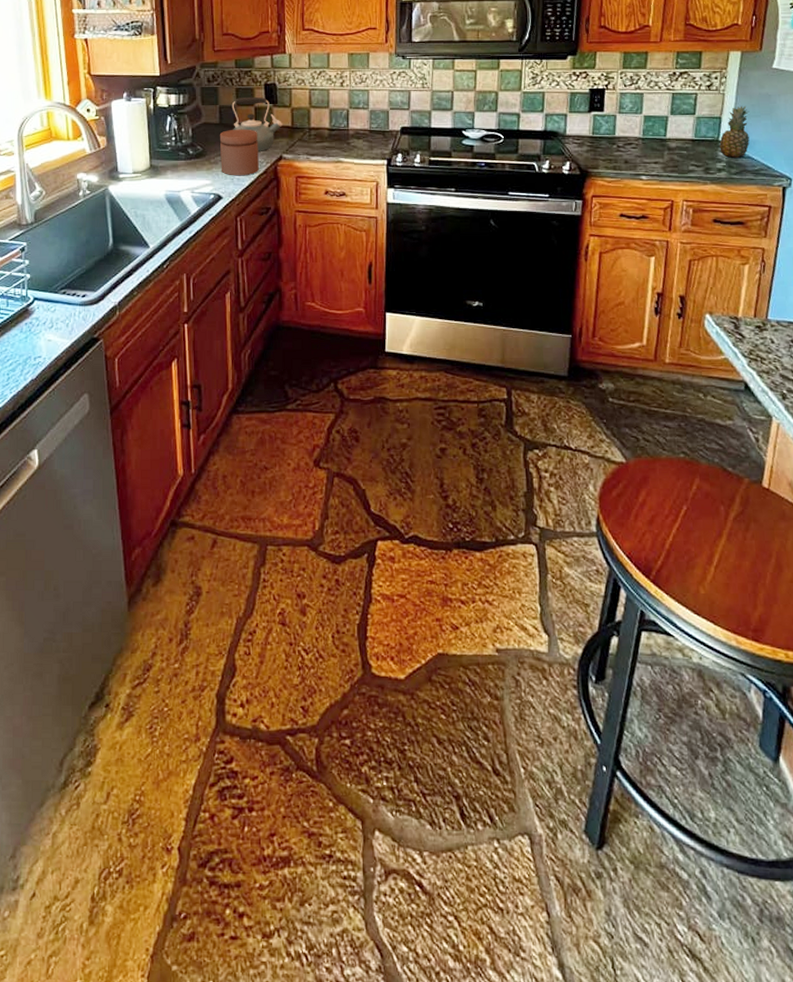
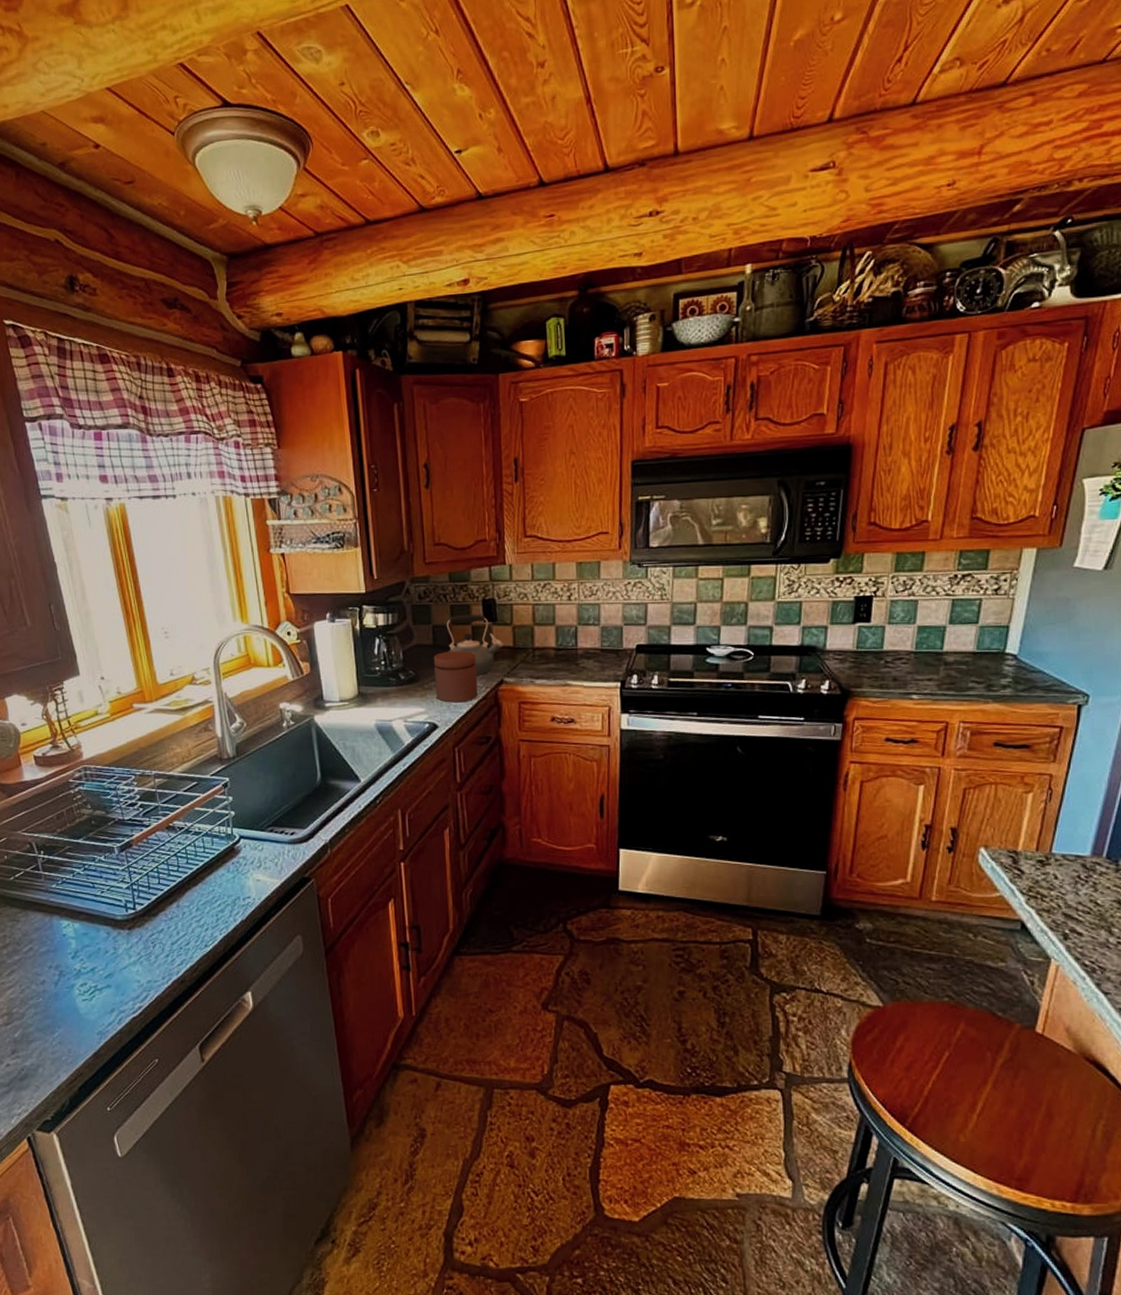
fruit: present [719,106,750,159] -> none [1005,612,1043,674]

